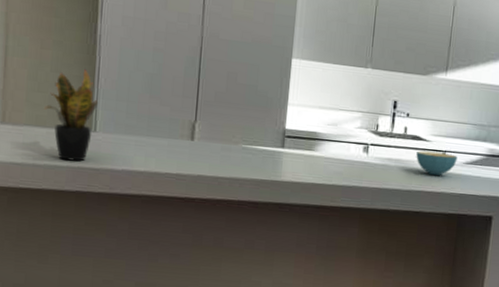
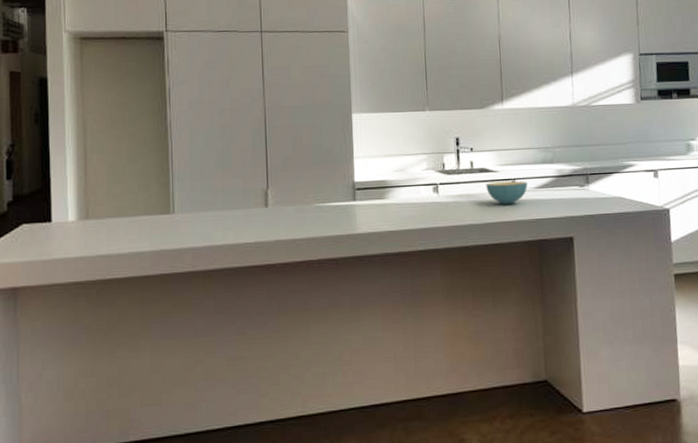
potted plant: present [45,69,99,162] -> none [125,156,175,246]

